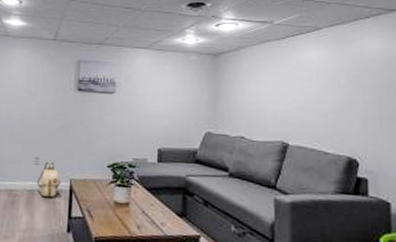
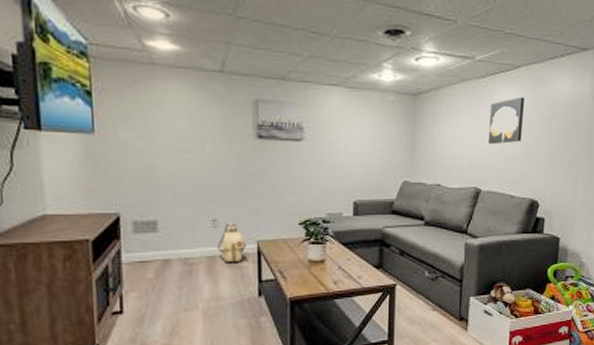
wall art: none [293,55,331,100] -> present [489,97,526,145]

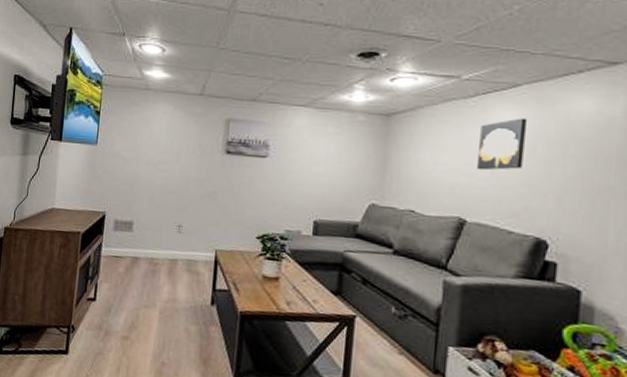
backpack: present [217,223,246,263] -> none [179,230,205,269]

